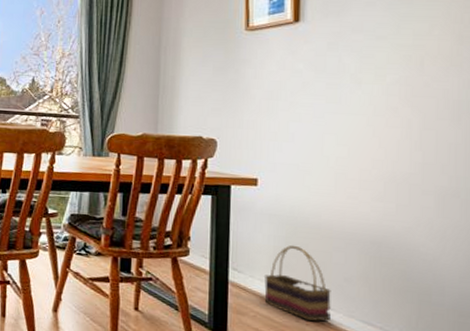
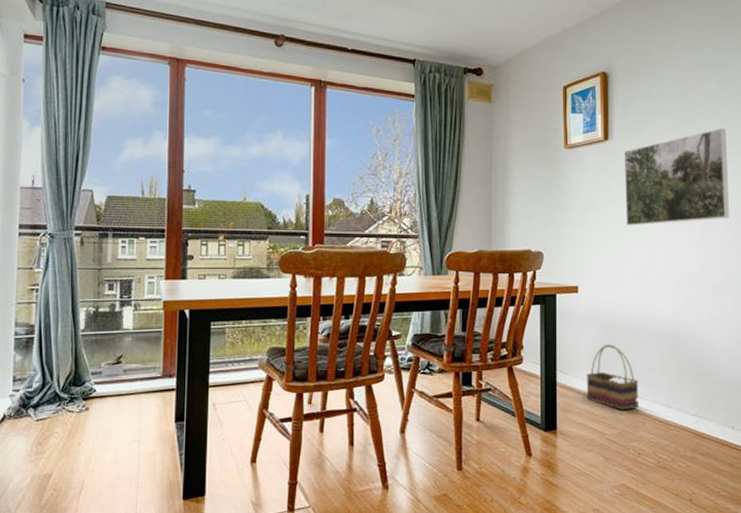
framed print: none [318,8,460,117] -> present [624,128,730,226]

